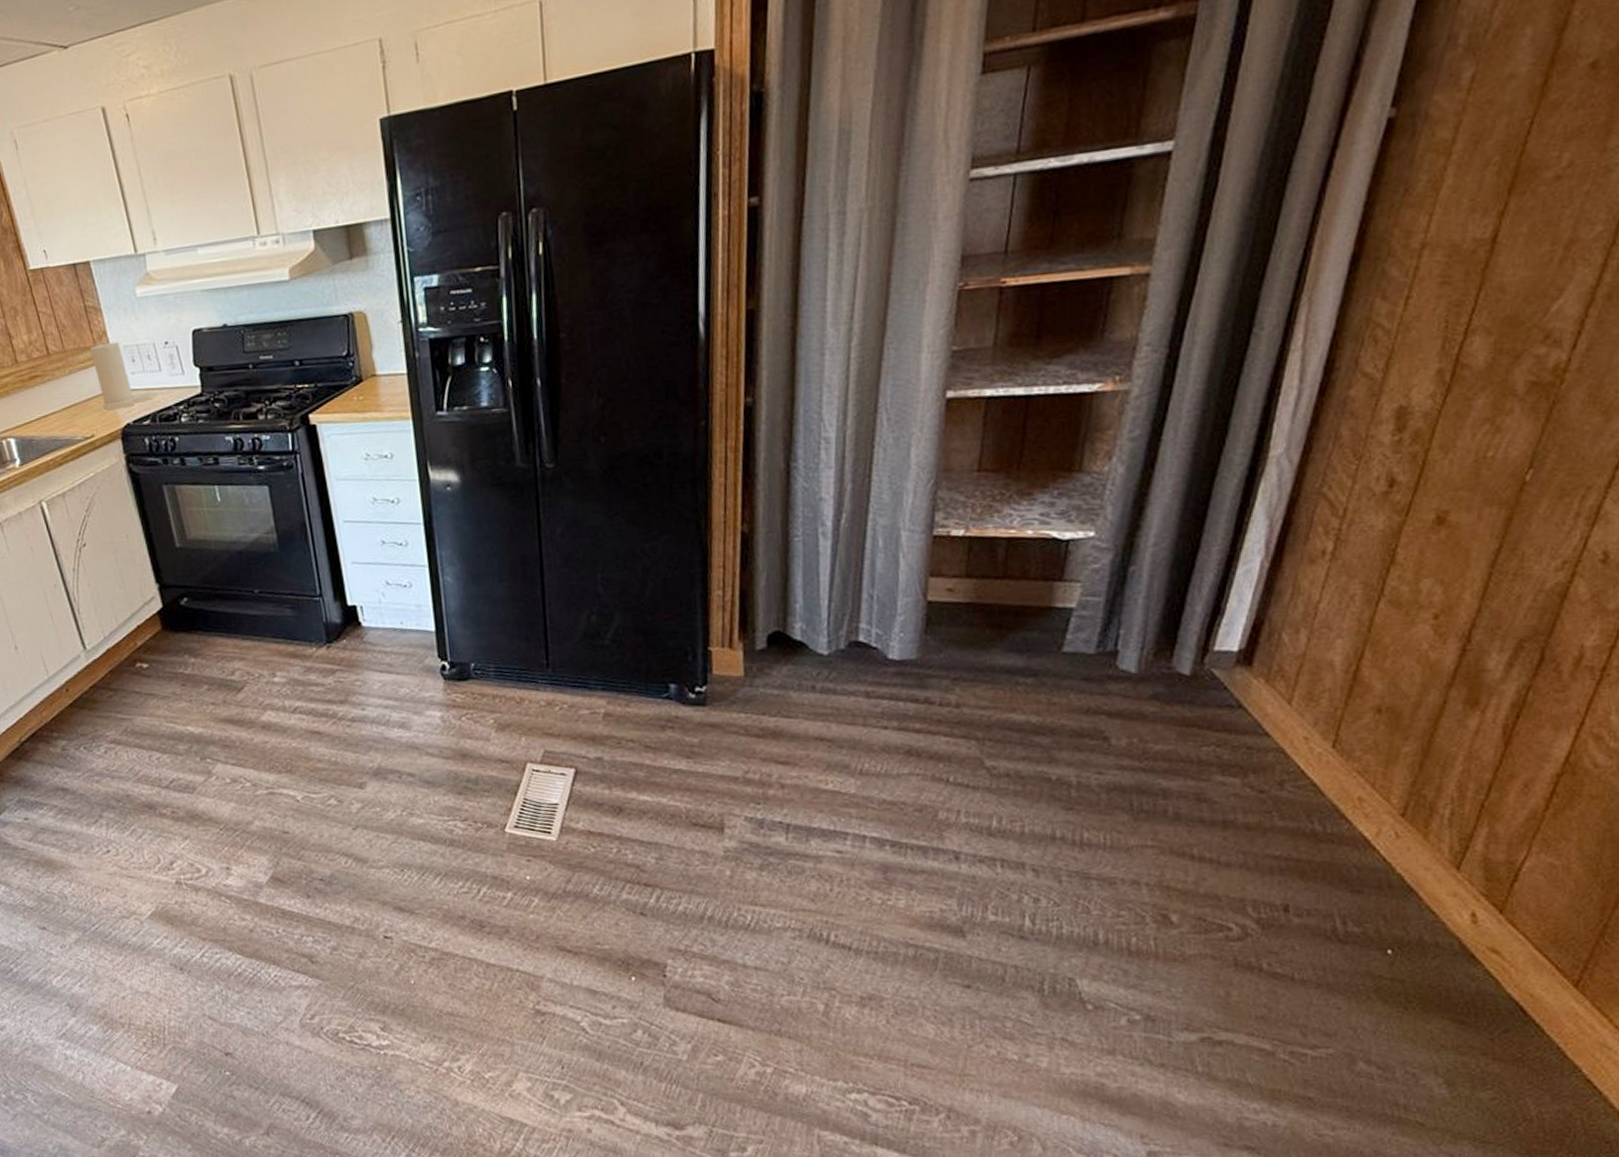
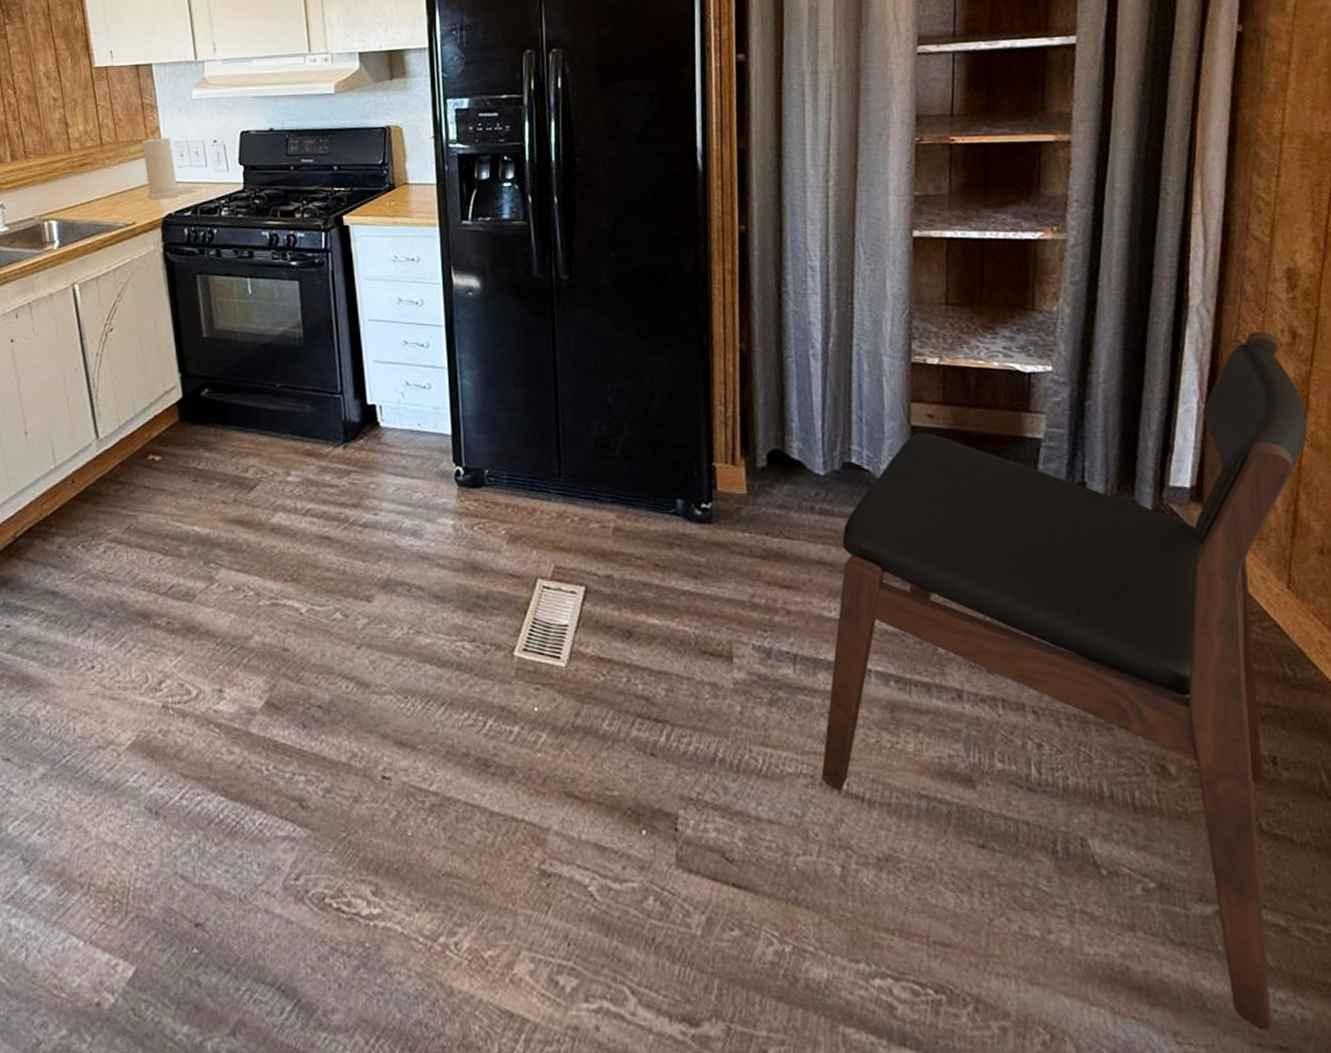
dining chair: none [809,480,1390,1134] -> present [821,330,1307,1031]

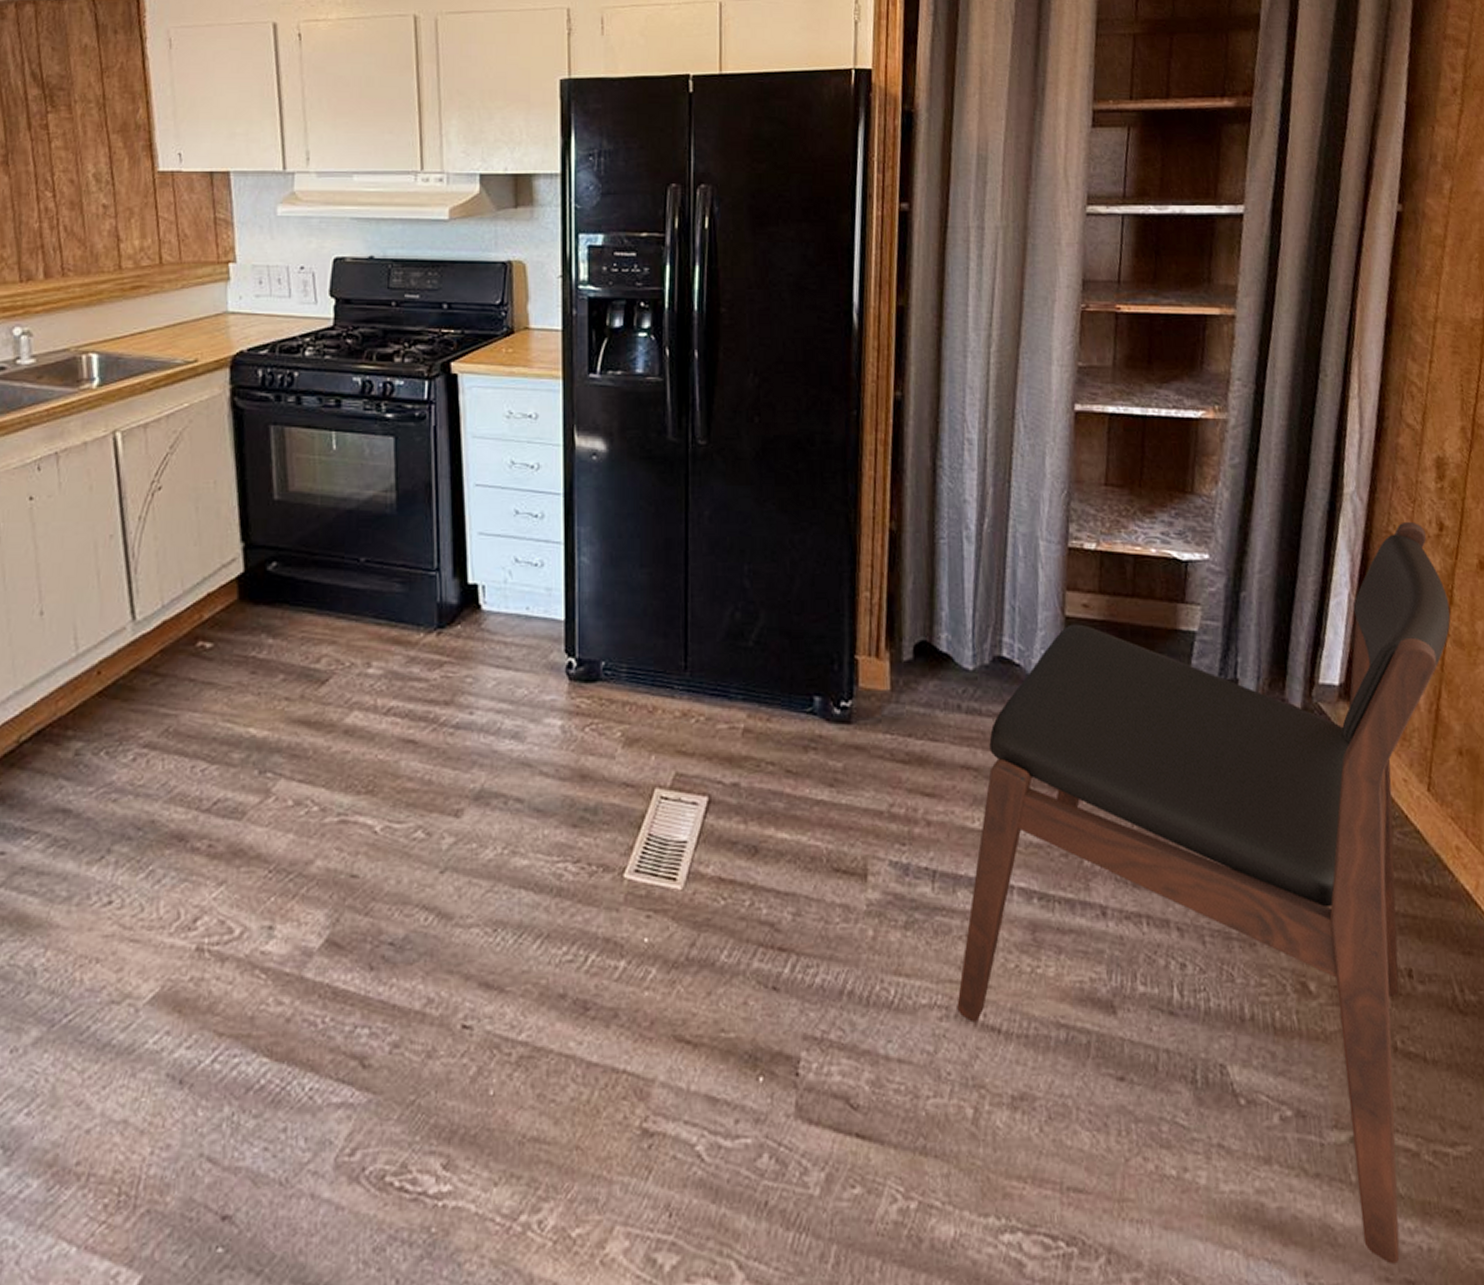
paper towel: present [141,137,201,200] -> none [211,259,282,334]

